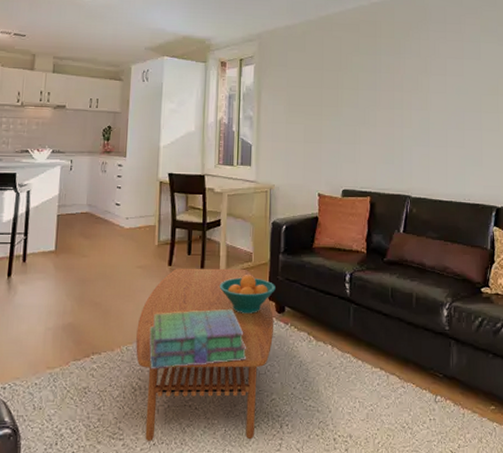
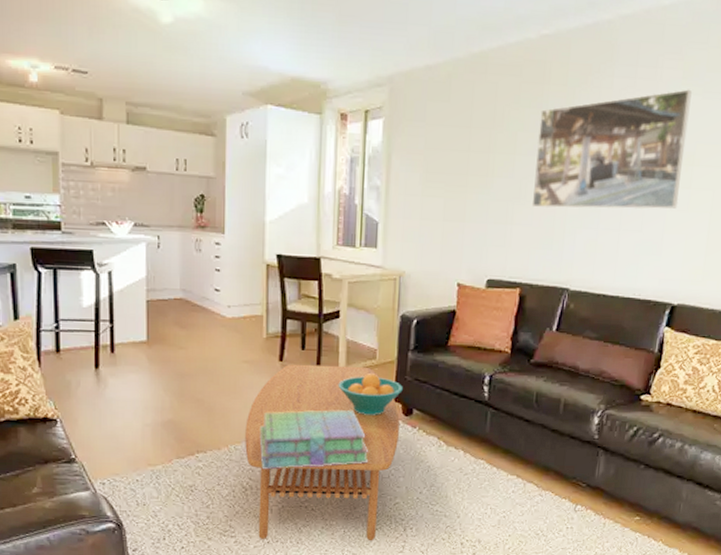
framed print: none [374,39,490,130] -> present [531,89,692,209]

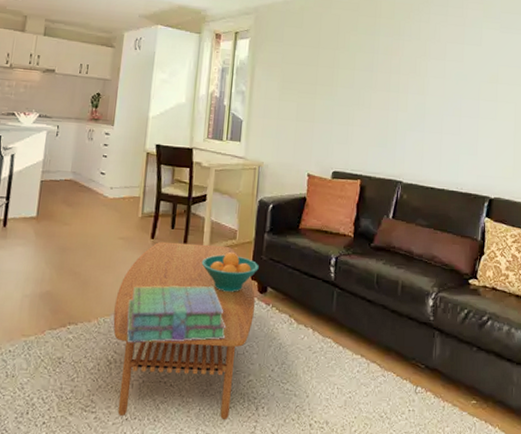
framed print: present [531,89,692,209] -> none [369,25,491,117]

